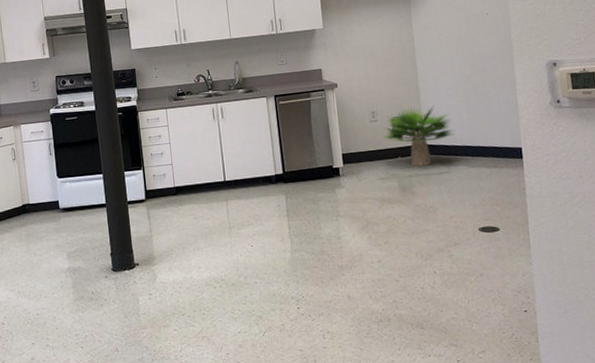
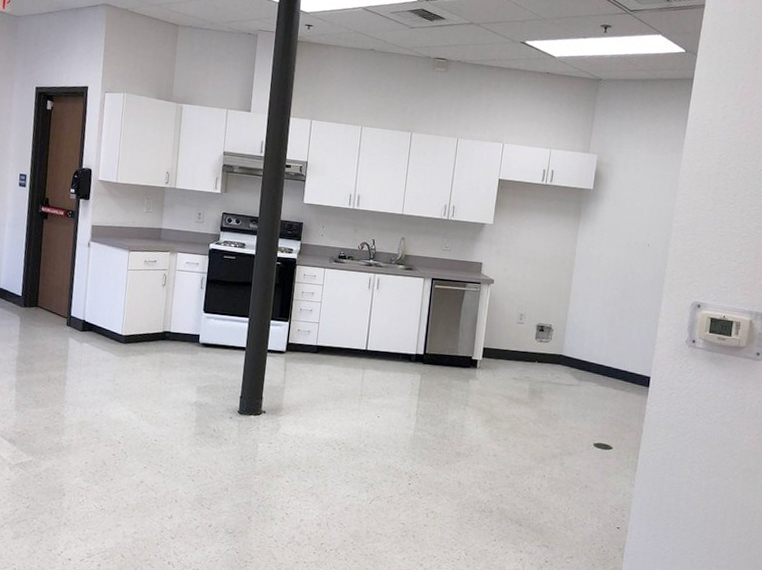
potted plant: present [382,106,455,167] -> none [525,317,592,376]

